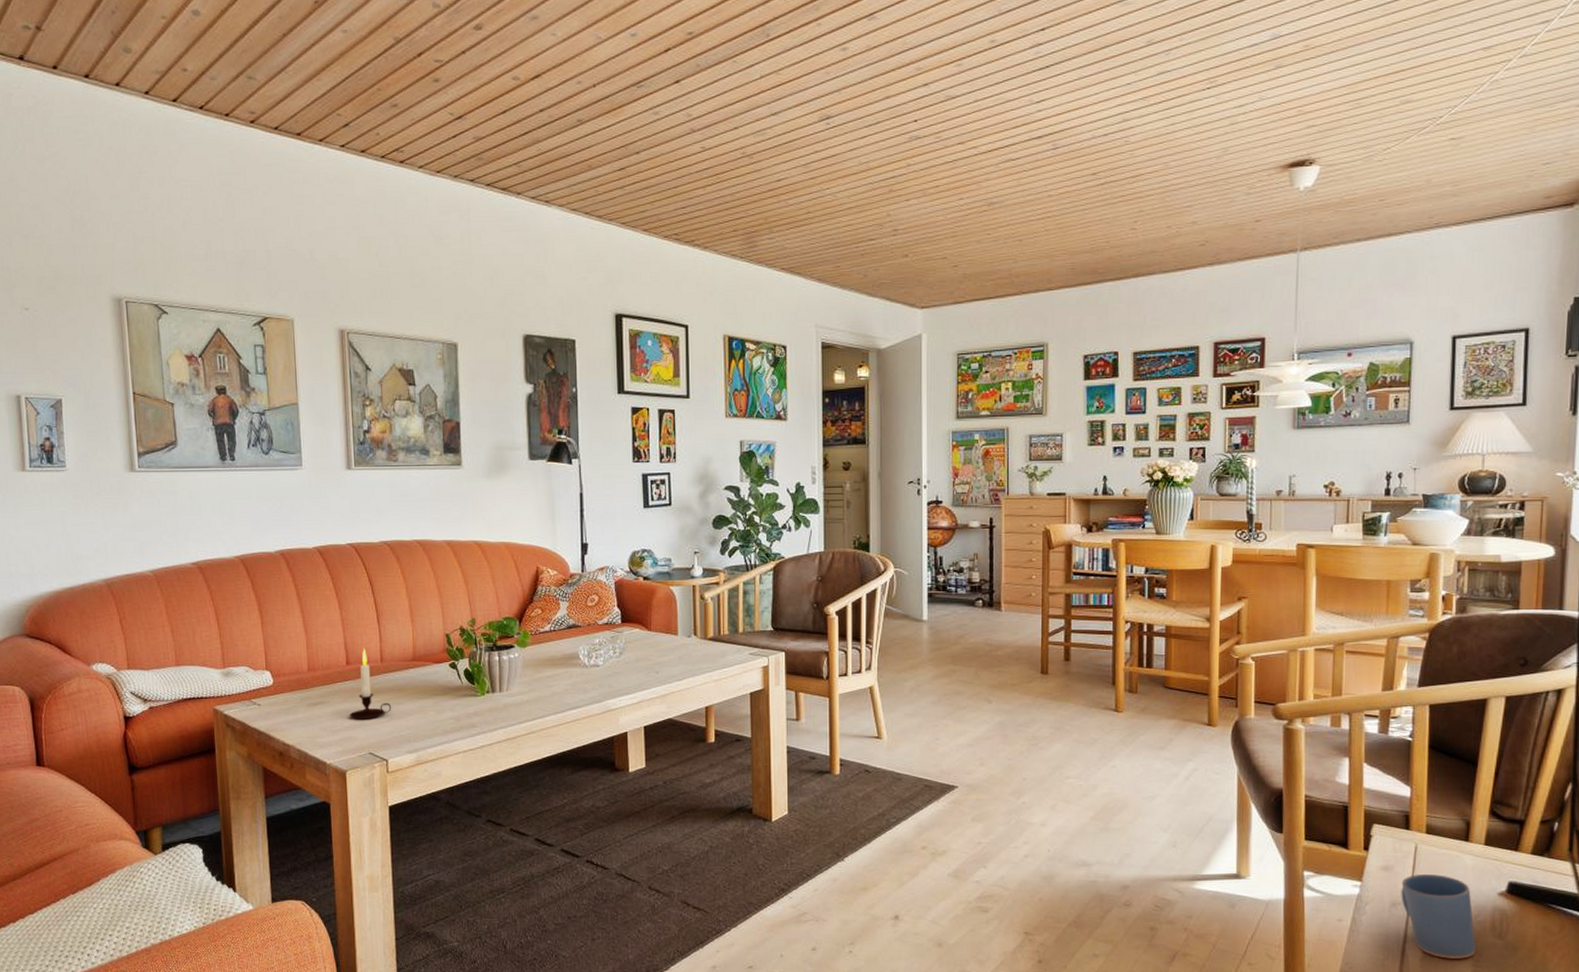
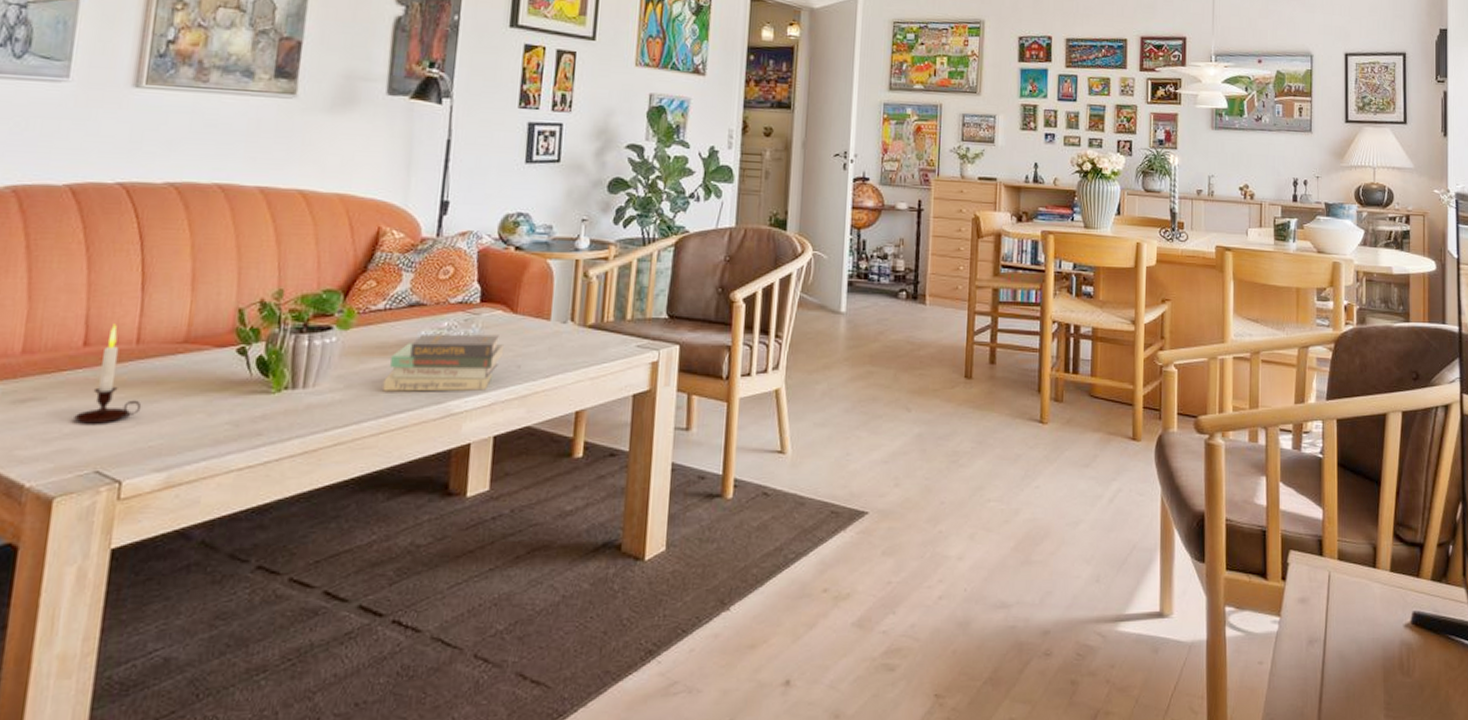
books: none [557,648,645,694] -> present [383,334,505,392]
mug: present [1401,875,1476,959] -> none [1317,606,1387,703]

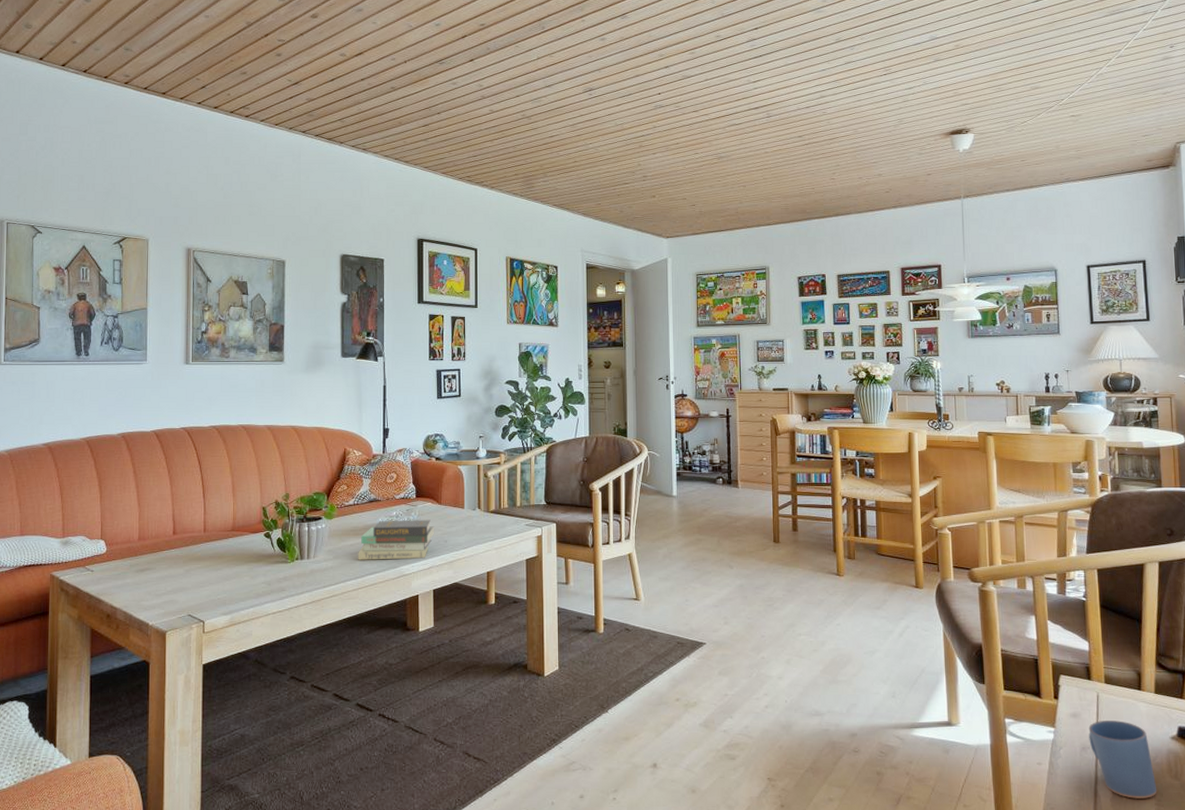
candle: present [74,324,142,424] -> none [172,519,211,584]
mug: none [1317,606,1387,703] -> present [1088,721,1157,799]

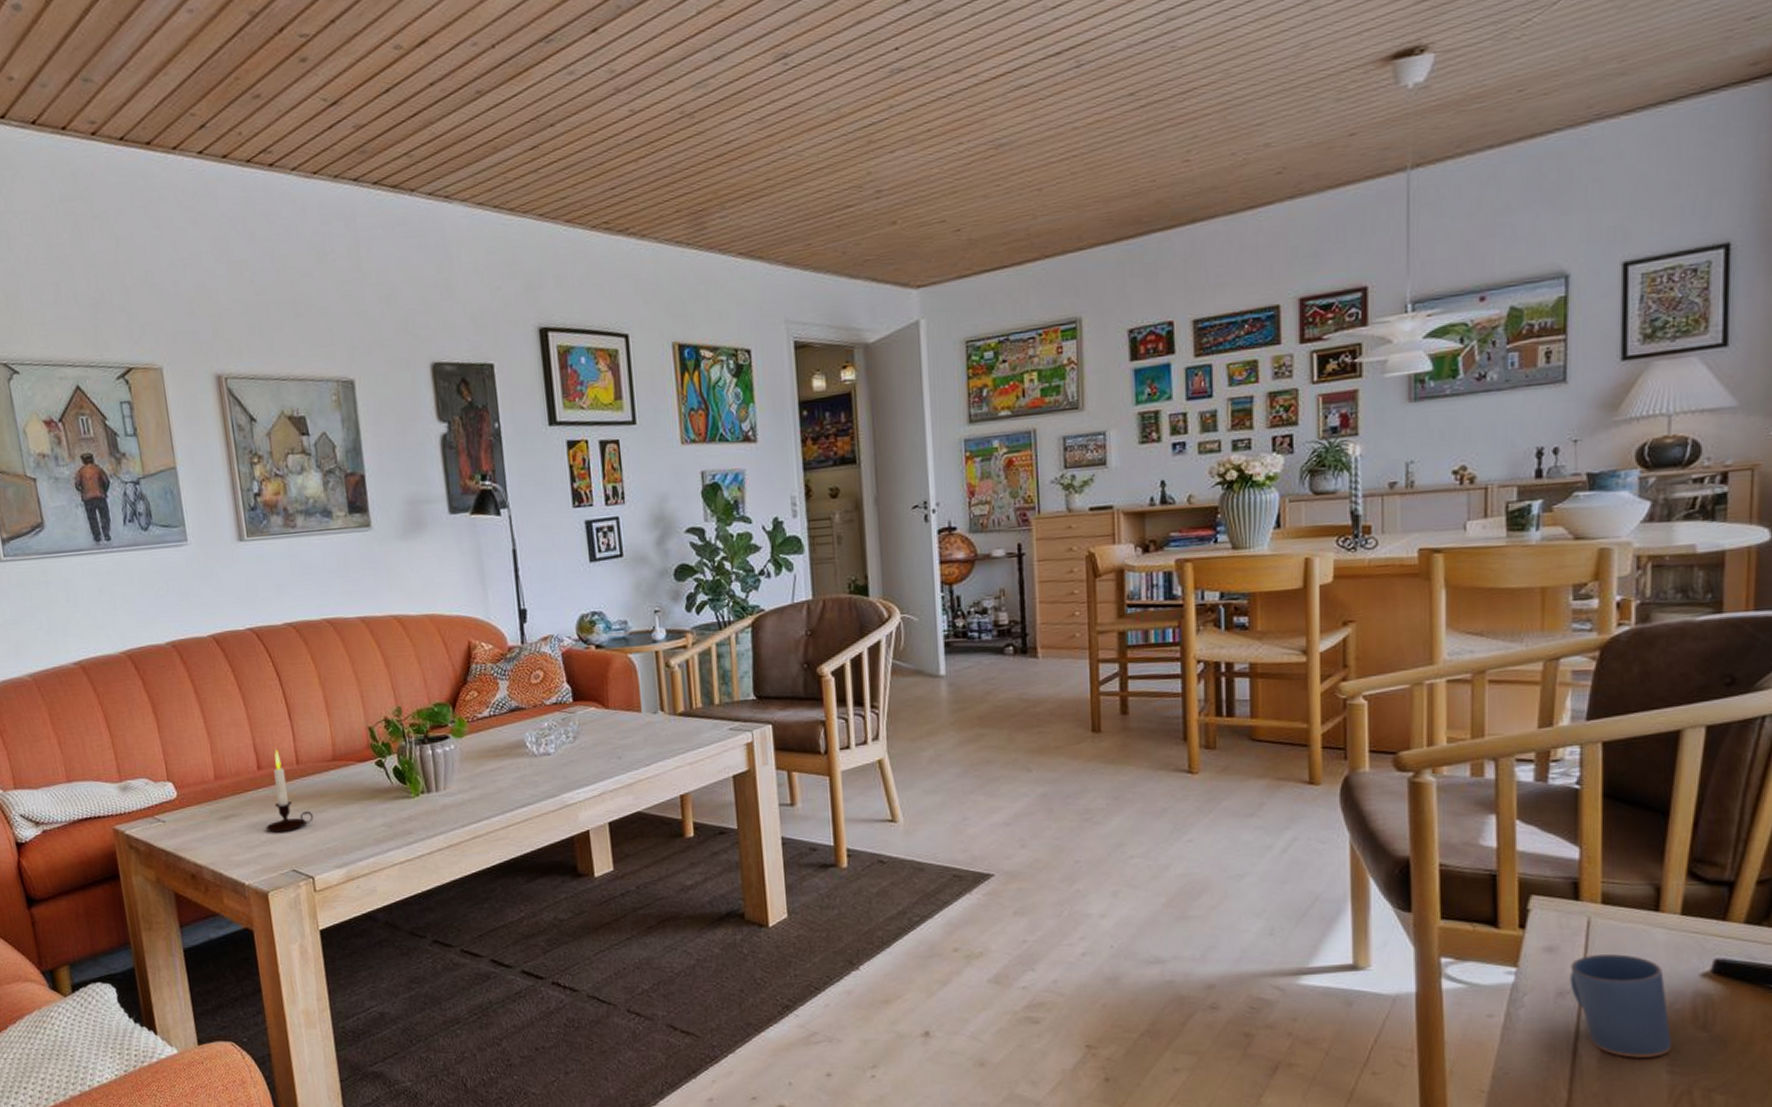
candle: none [172,519,211,584] -> present [266,749,314,833]
books: present [358,520,435,560] -> none [502,730,604,790]

